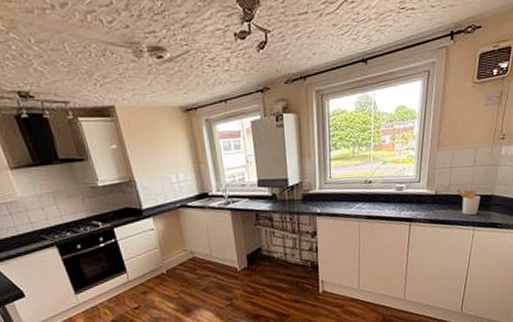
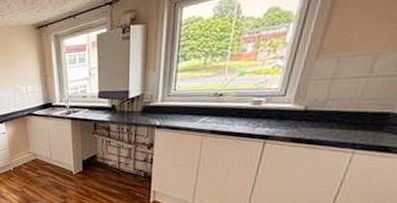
utensil holder: present [456,189,481,215] -> none [335,104,371,135]

